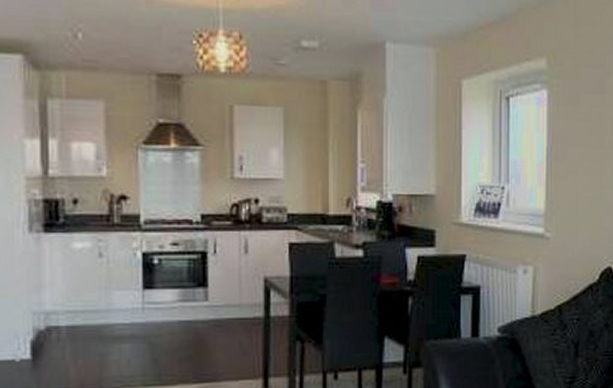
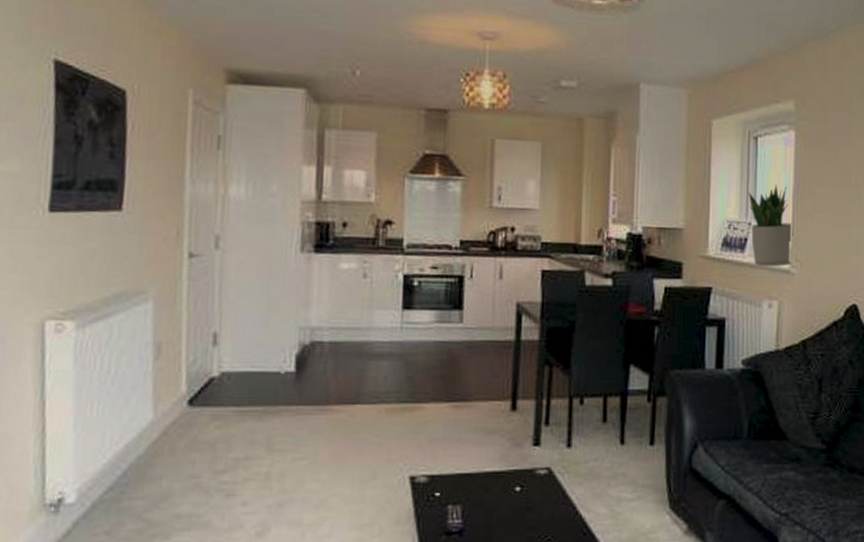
planter: none [500,147,547,232] -> present [748,185,793,267]

